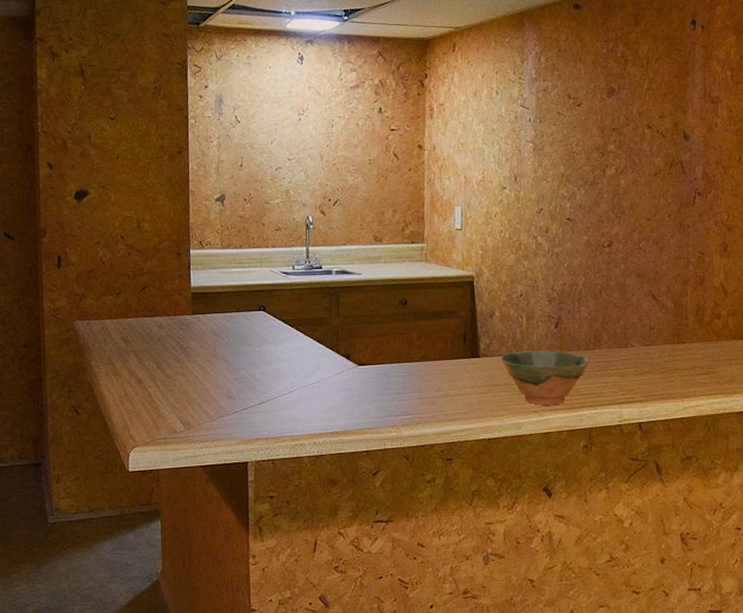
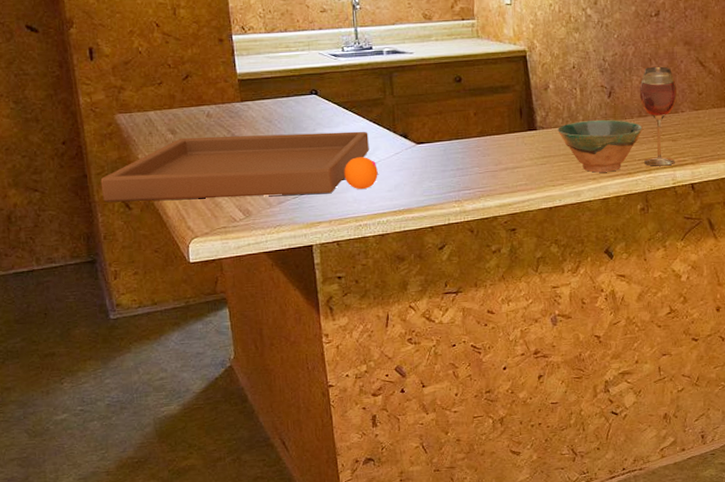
tray: none [54,347,311,411] -> present [100,131,369,203]
orange: none [284,375,318,409] -> present [344,157,378,190]
wineglass: none [588,298,627,402] -> present [640,66,677,166]

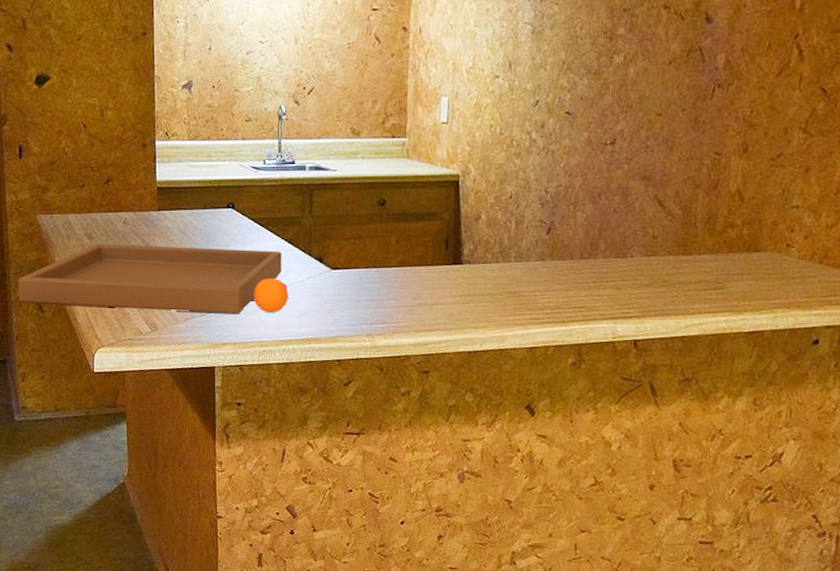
bowl: present [557,119,643,173] -> none [486,257,583,318]
wineglass: present [640,66,677,166] -> none [581,202,628,317]

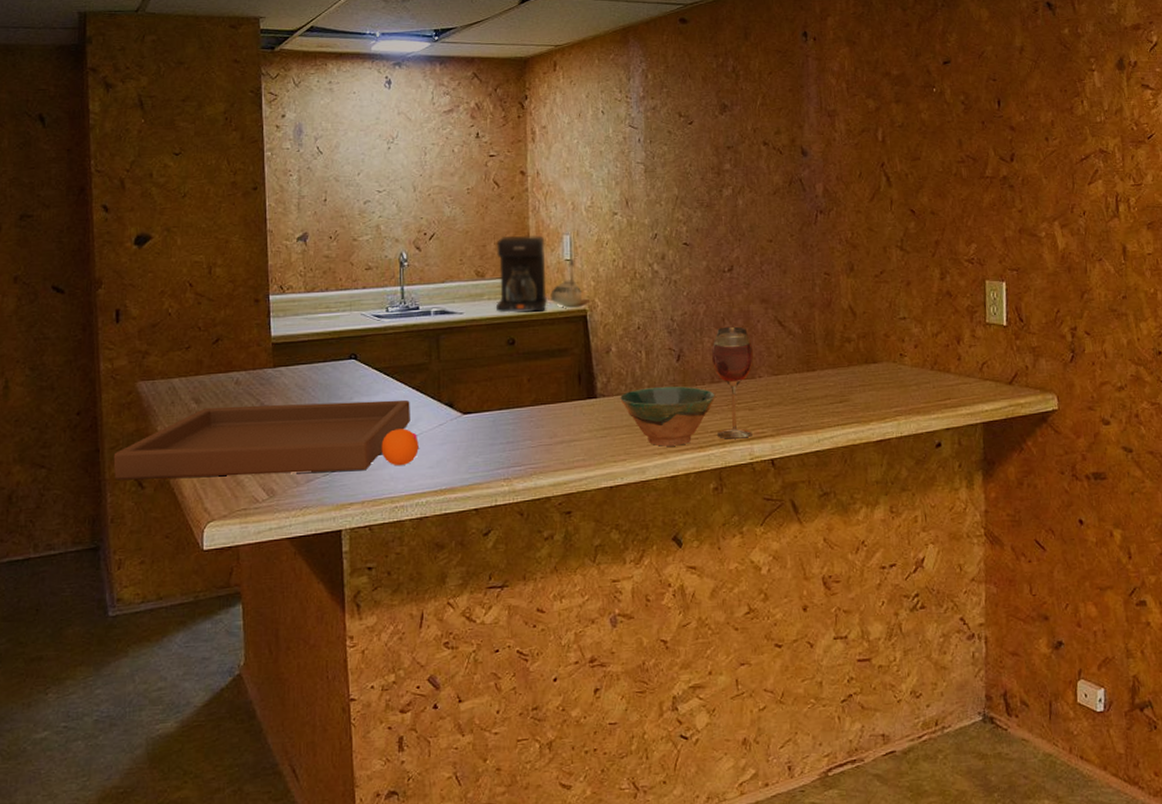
coffee maker: none [369,94,423,174] -> present [495,235,548,313]
teakettle: none [424,121,468,172] -> present [550,258,594,308]
bowl: none [486,257,583,318] -> present [620,385,716,447]
wineglass: none [581,202,628,317] -> present [712,326,753,439]

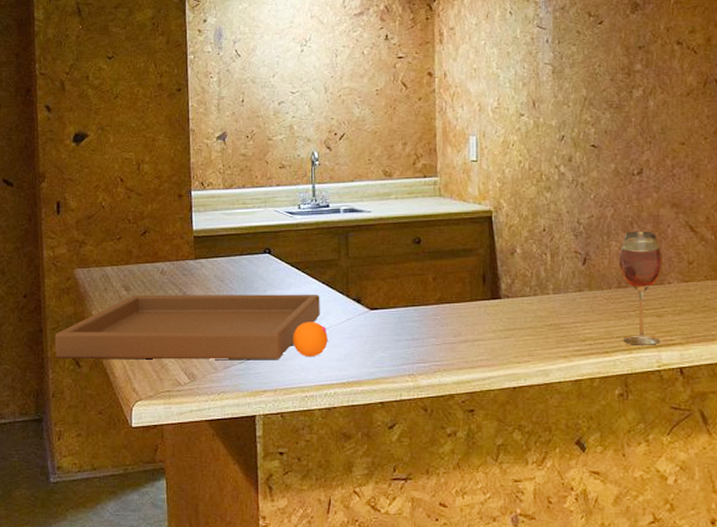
coffee maker: present [495,235,548,313] -> none [402,135,454,212]
teakettle: present [550,258,594,308] -> none [456,159,500,208]
bowl: present [620,385,716,447] -> none [524,289,622,350]

